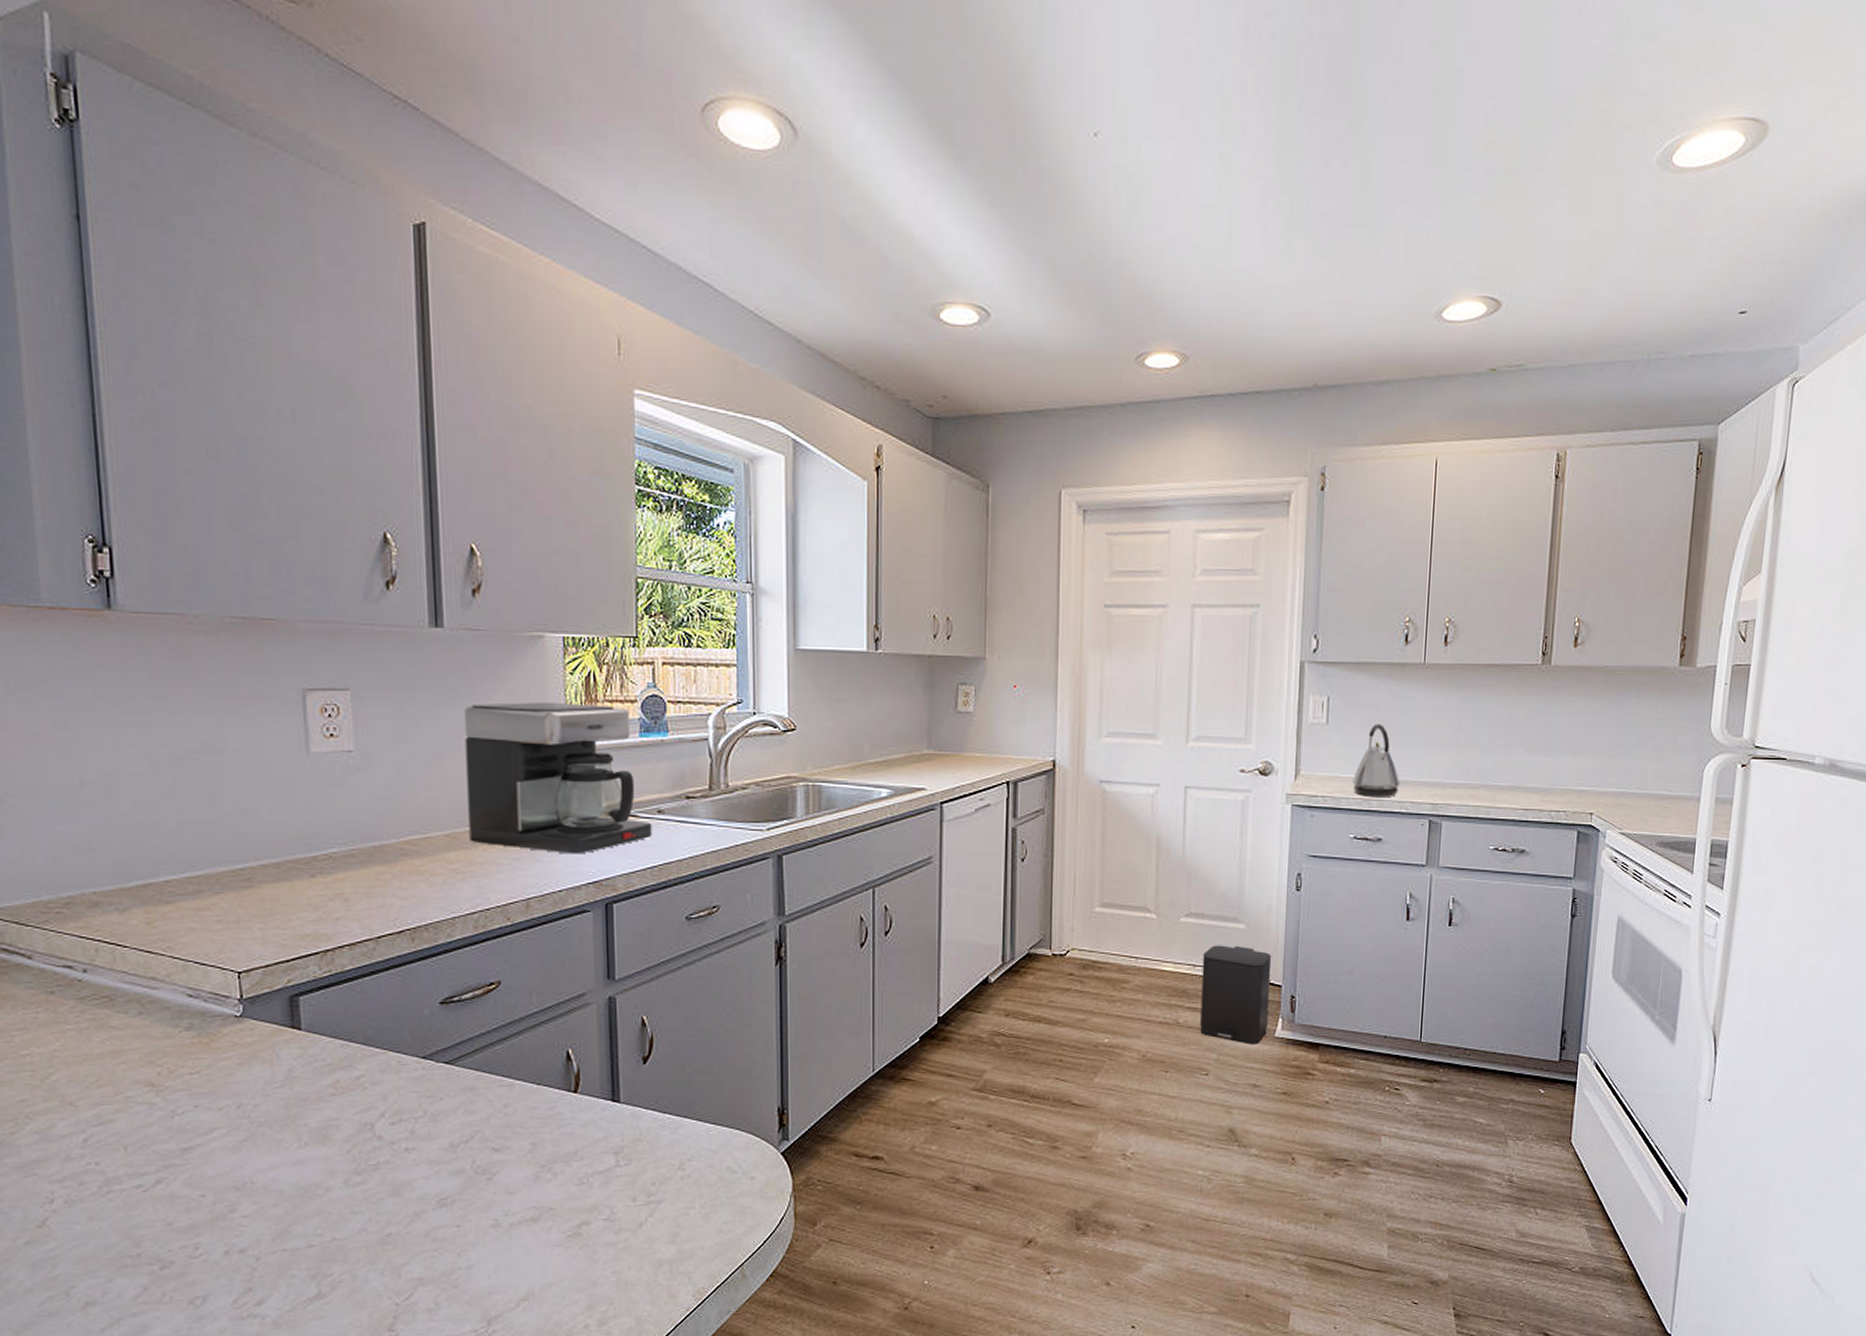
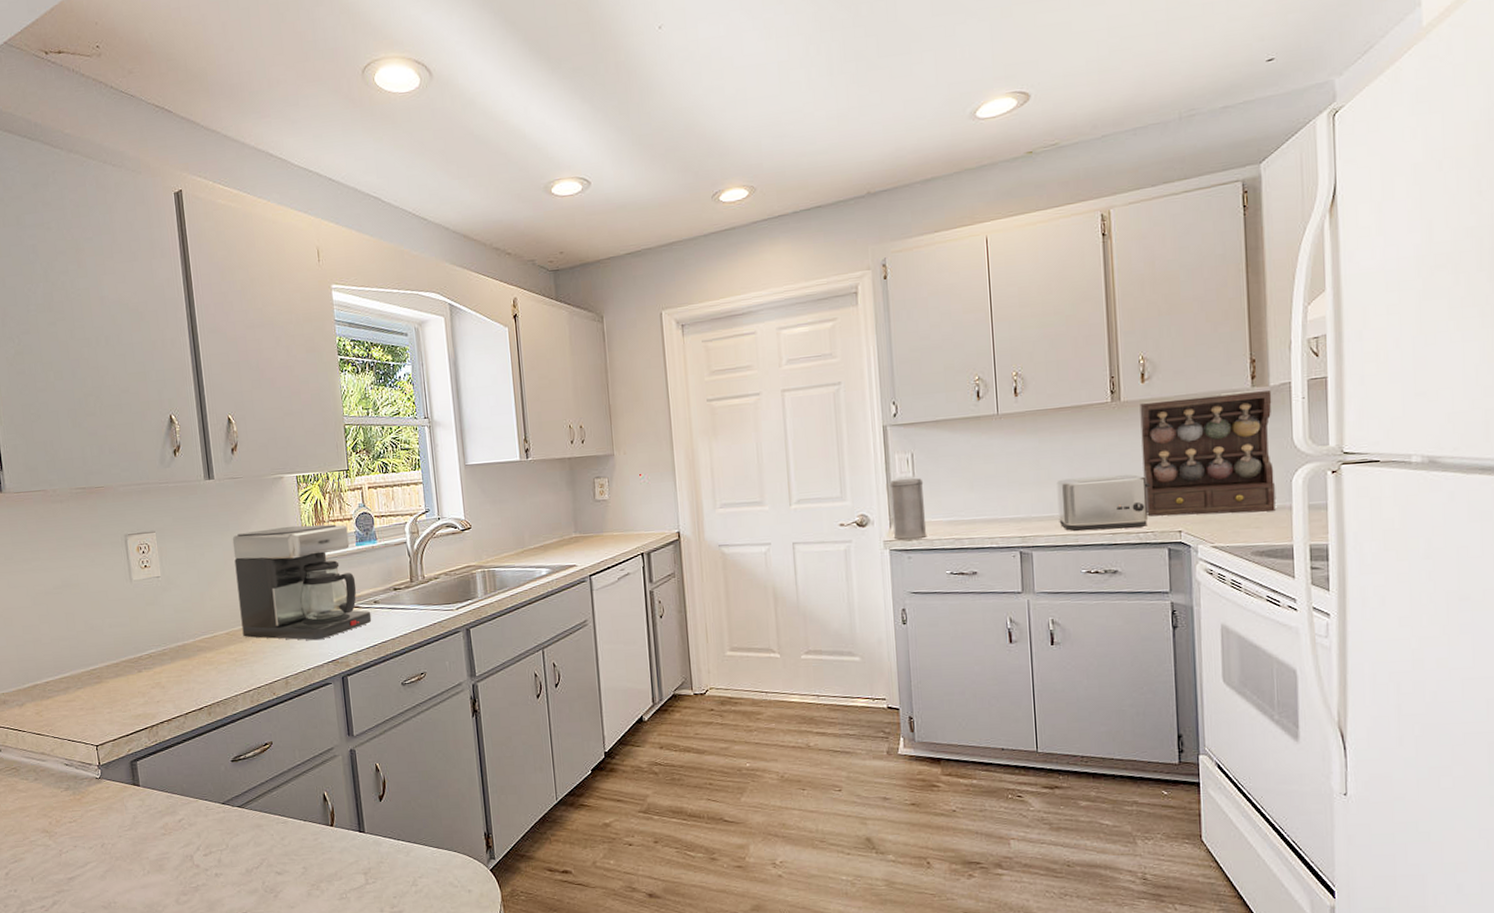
pedal bin: present [1200,945,1272,1045] -> none [825,675,891,762]
canister: none [1297,724,1337,796] -> present [889,477,927,541]
kettle: present [1352,724,1401,798] -> none [943,472,989,537]
toaster: none [1473,744,1570,806] -> present [1056,474,1151,532]
spice rack: none [1561,669,1697,801] -> present [1140,390,1276,517]

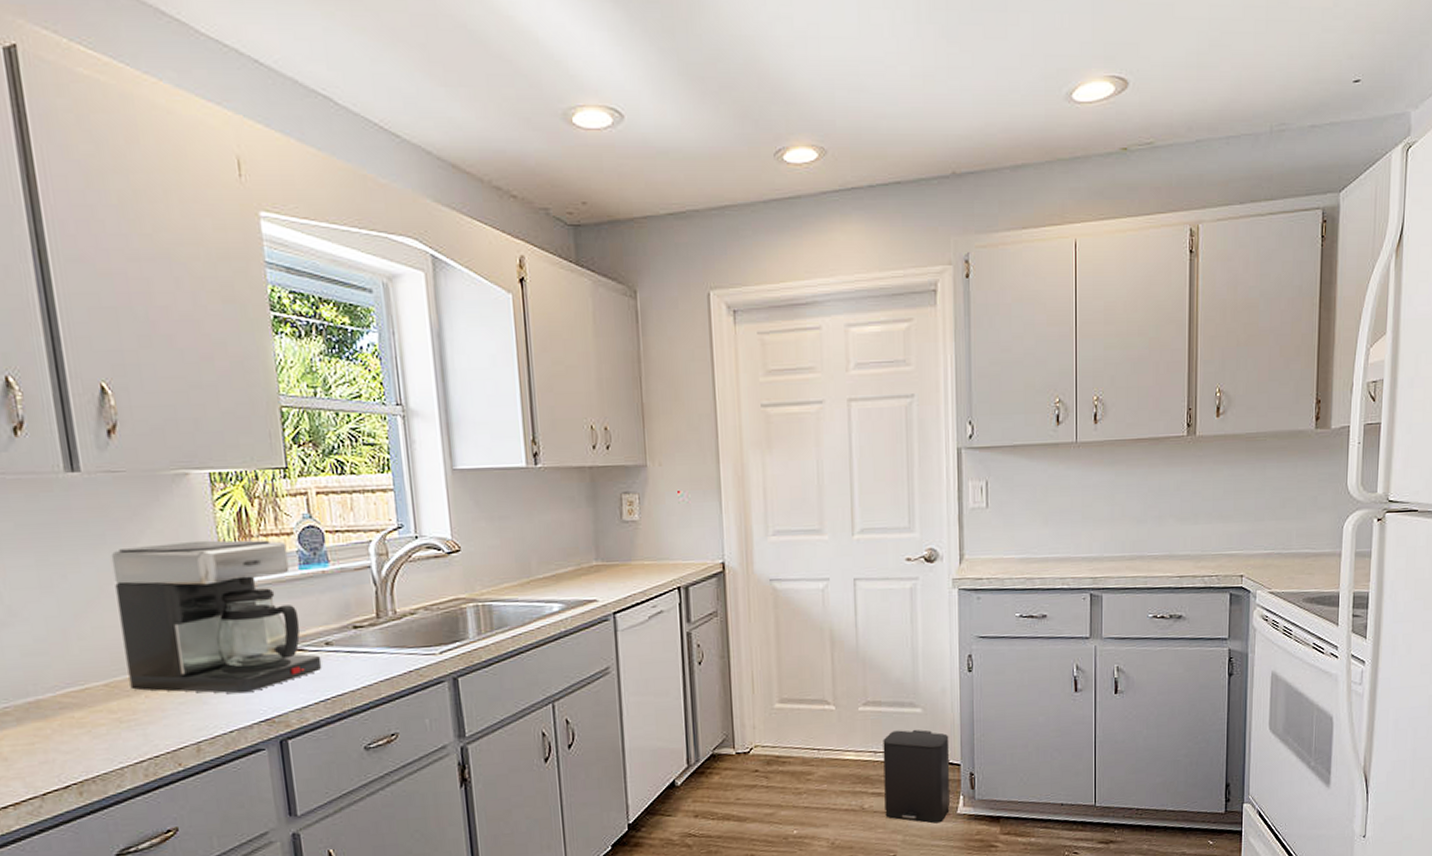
pedal bin: none [825,675,891,762] -> present [883,729,950,824]
canister: present [889,477,927,541] -> none [961,508,998,579]
toaster: present [1056,474,1151,532] -> none [1130,514,1219,574]
spice rack: present [1140,390,1276,517] -> none [1212,433,1332,560]

